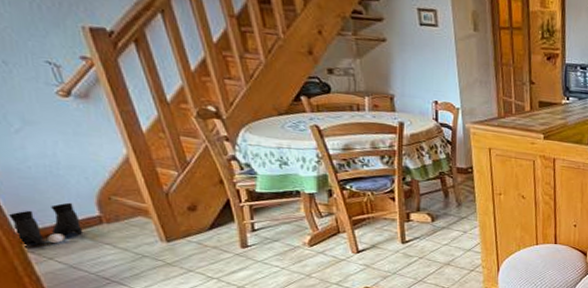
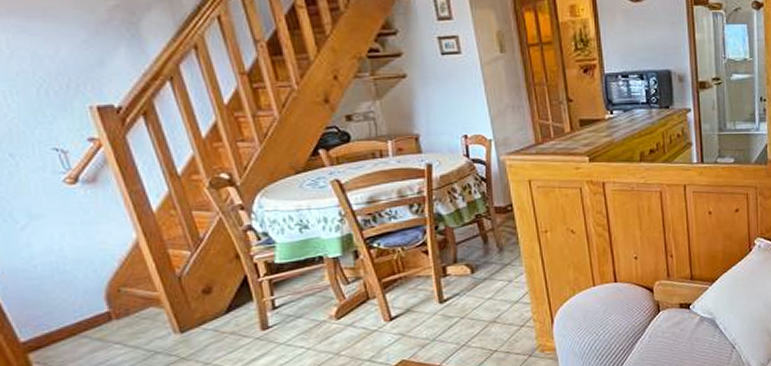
boots: present [9,202,84,245] -> none [14,300,92,354]

